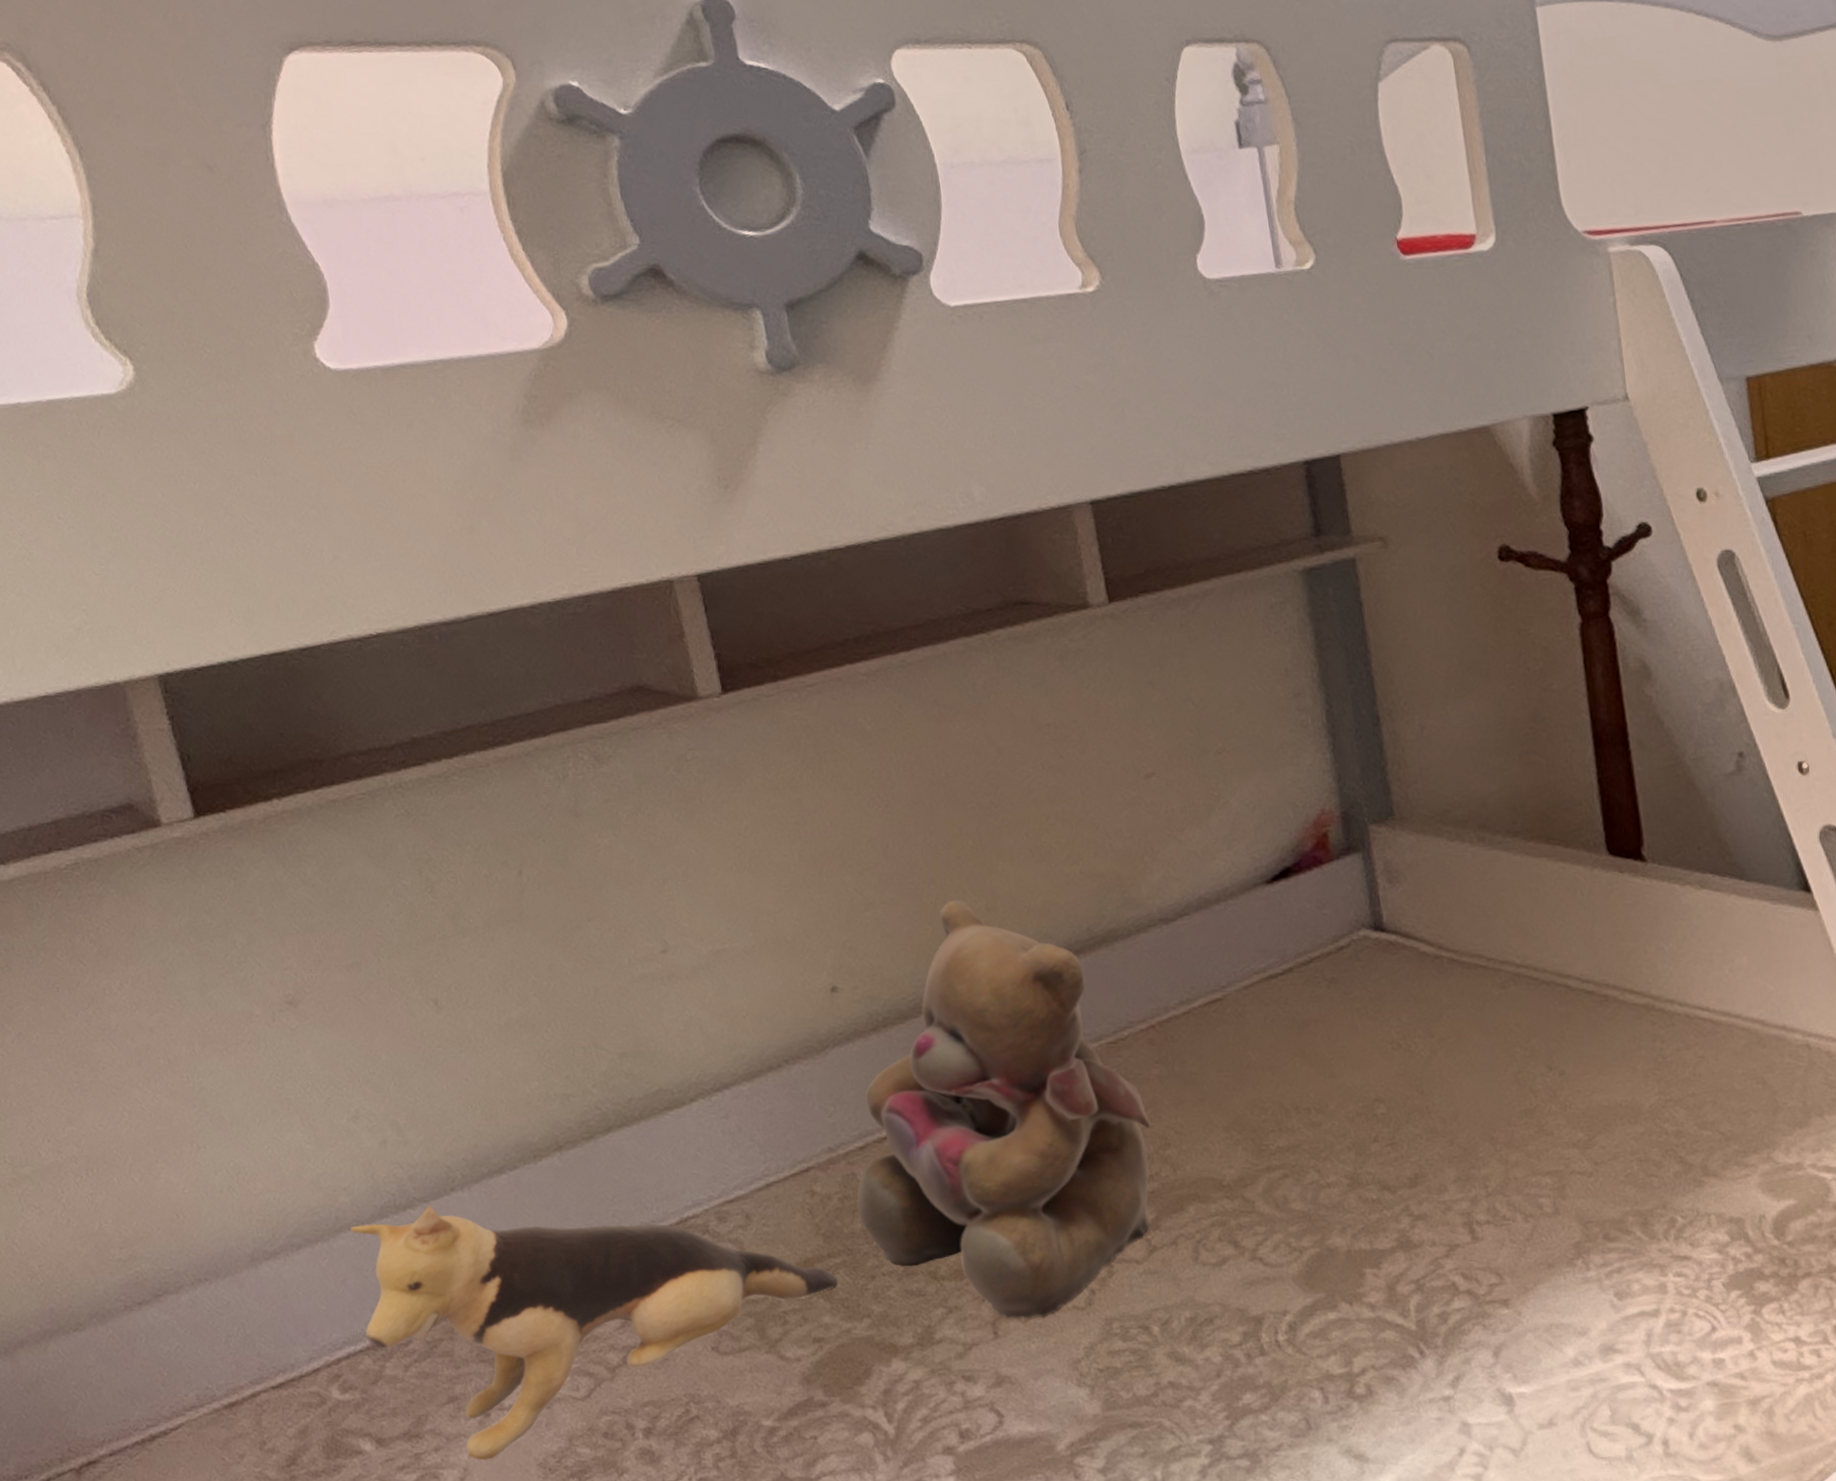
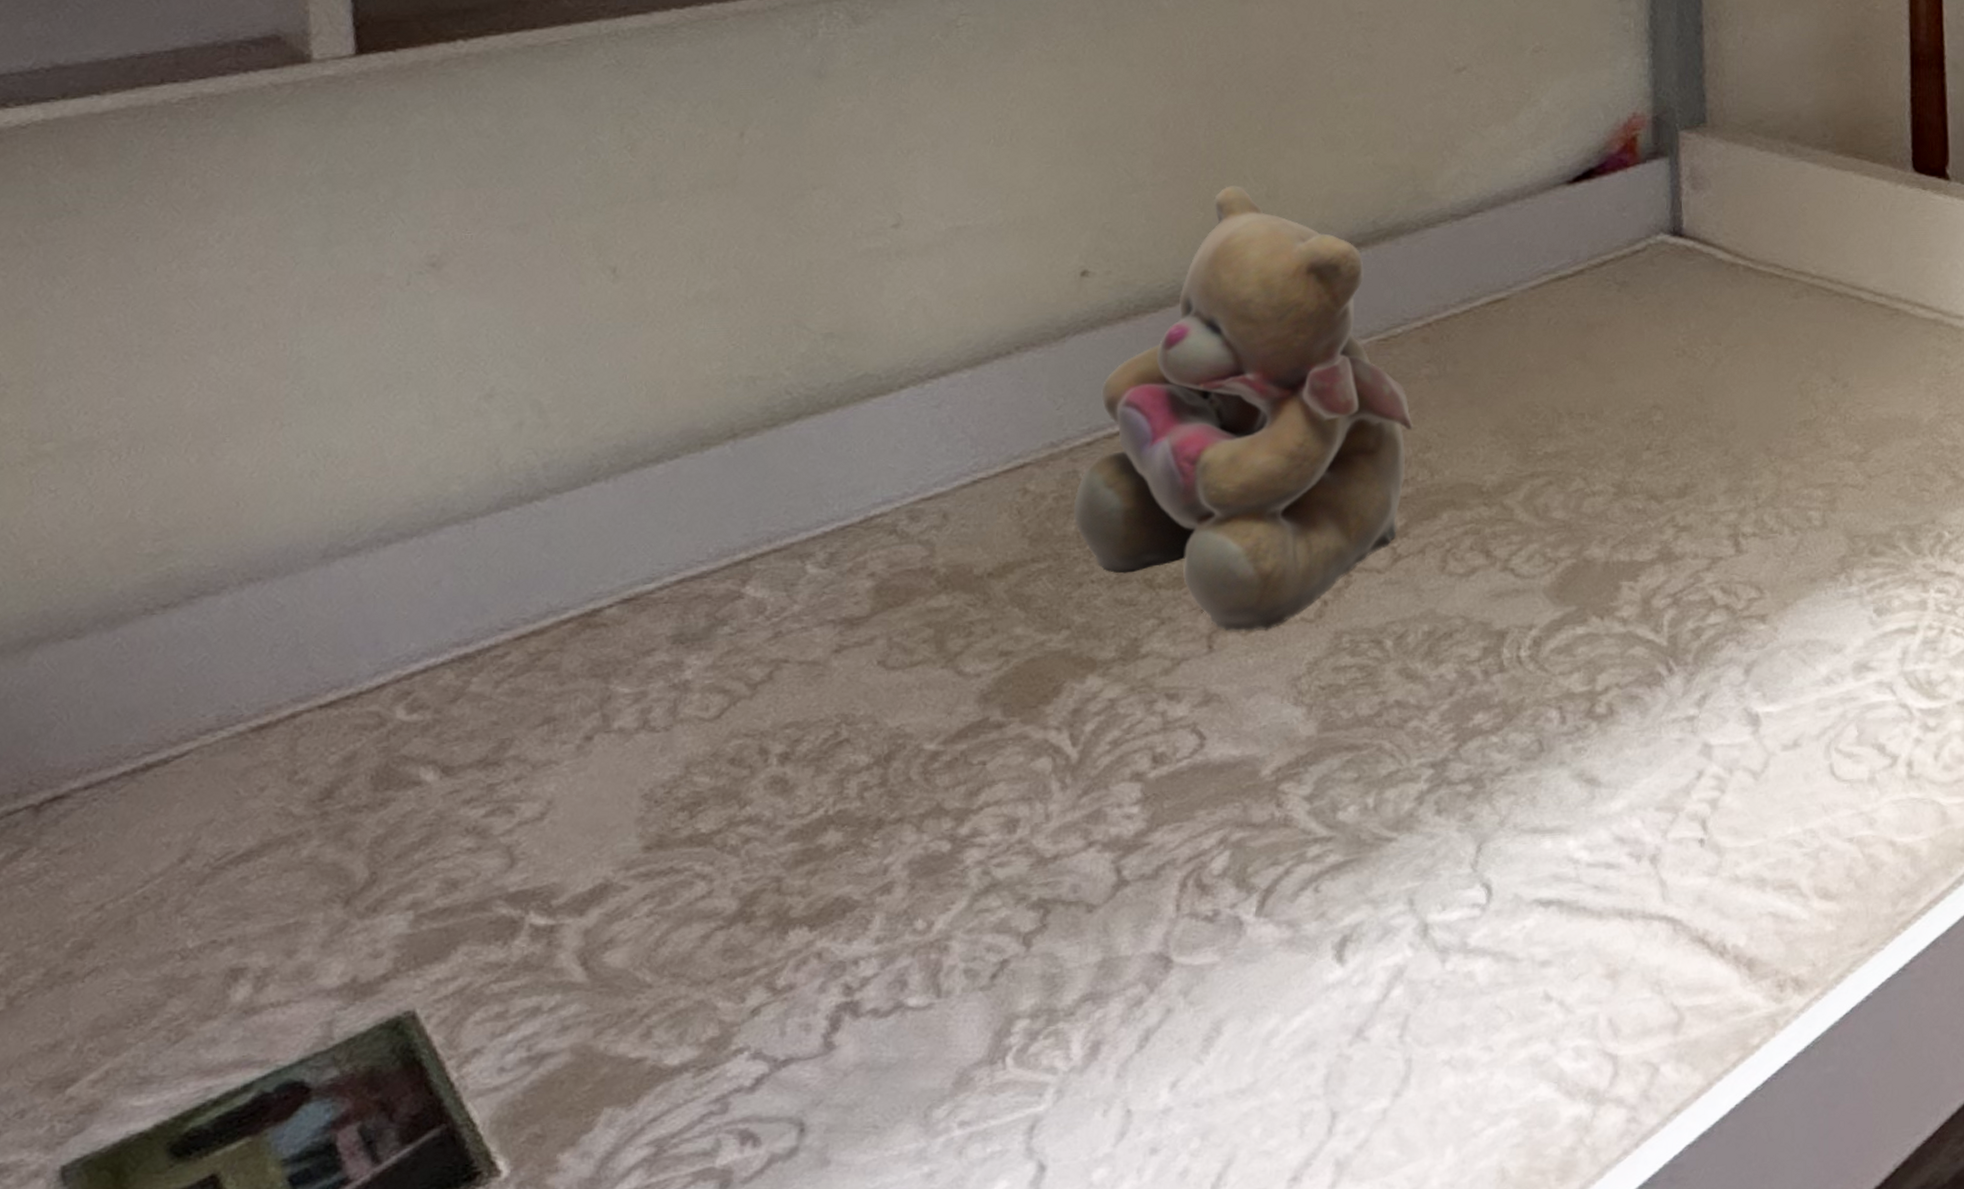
plush toy: present [350,1204,838,1461] -> none [452,496,1039,792]

